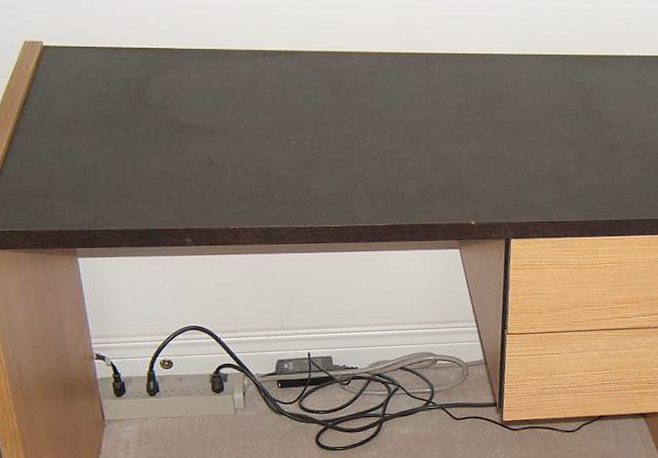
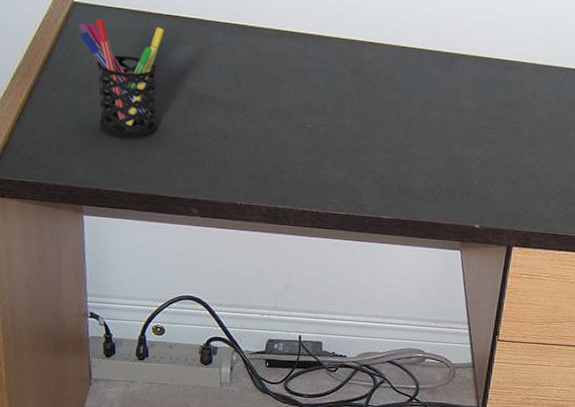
pen holder: none [50,59,142,174] -> present [78,18,165,137]

